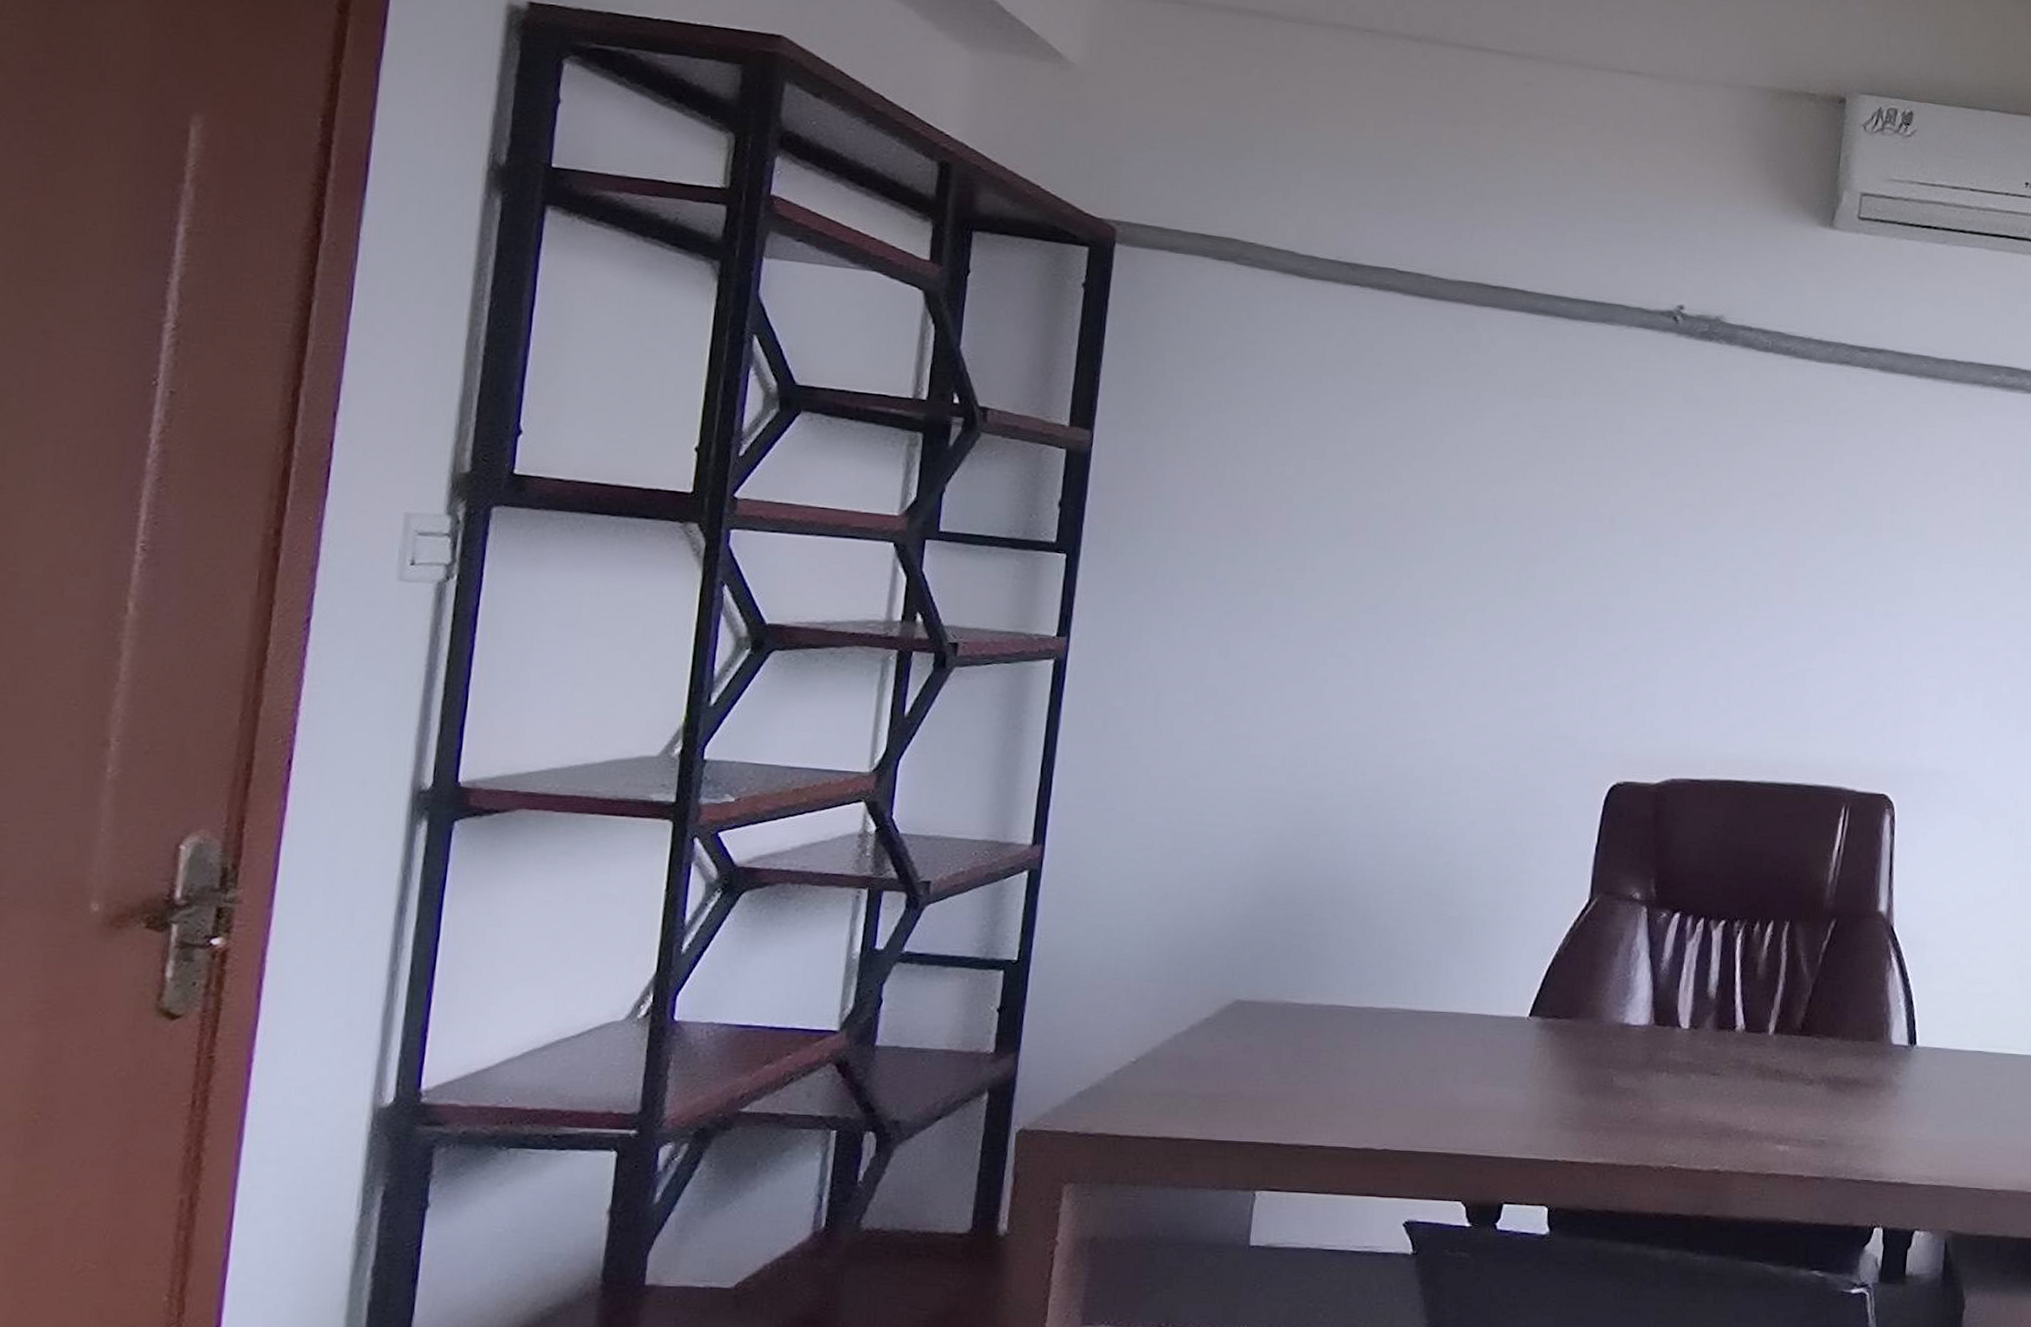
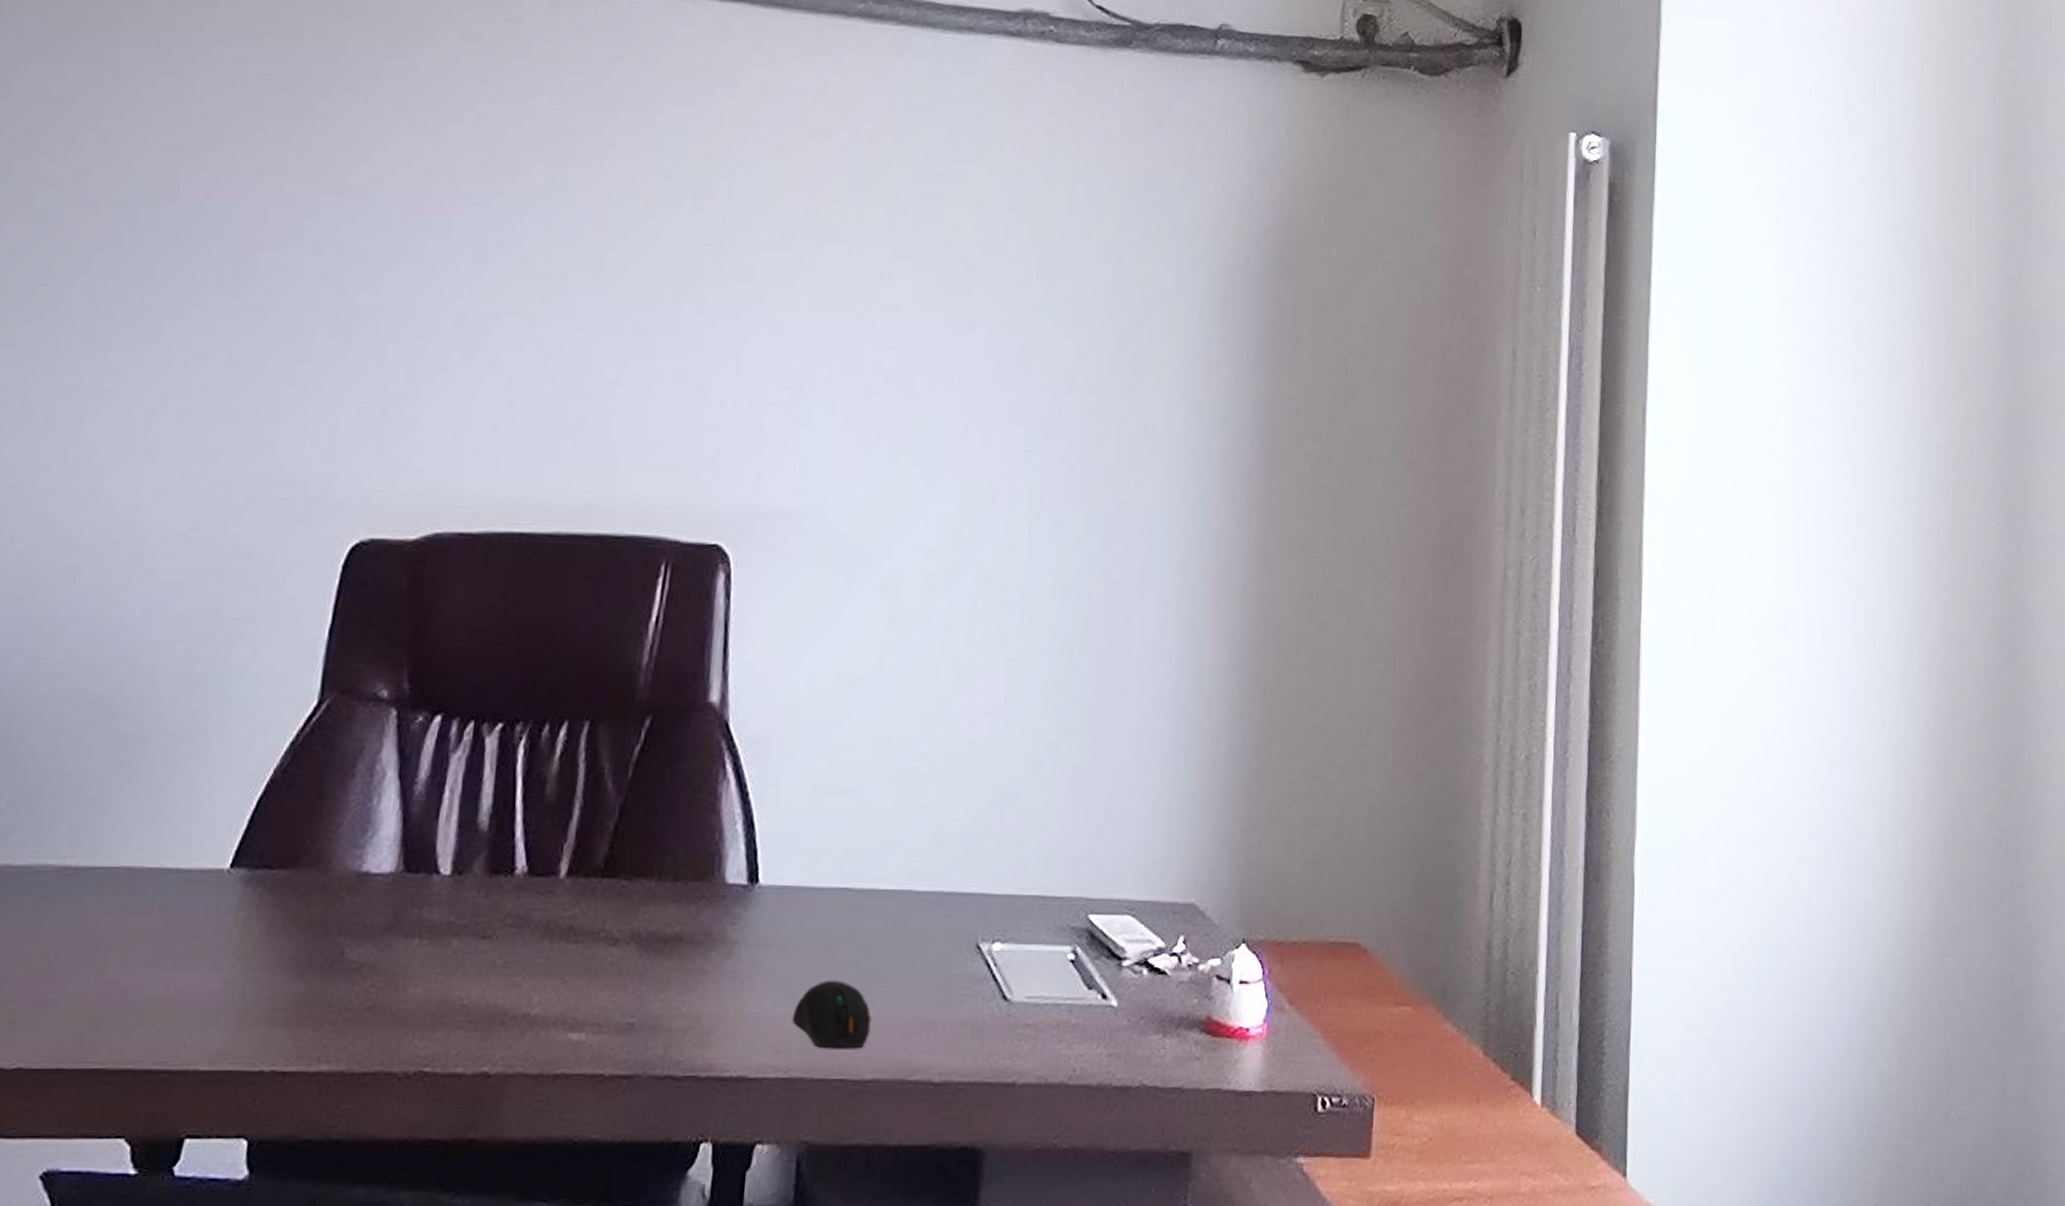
computer mouse: none [1941,1118,2001,1168] -> present [792,981,871,1049]

